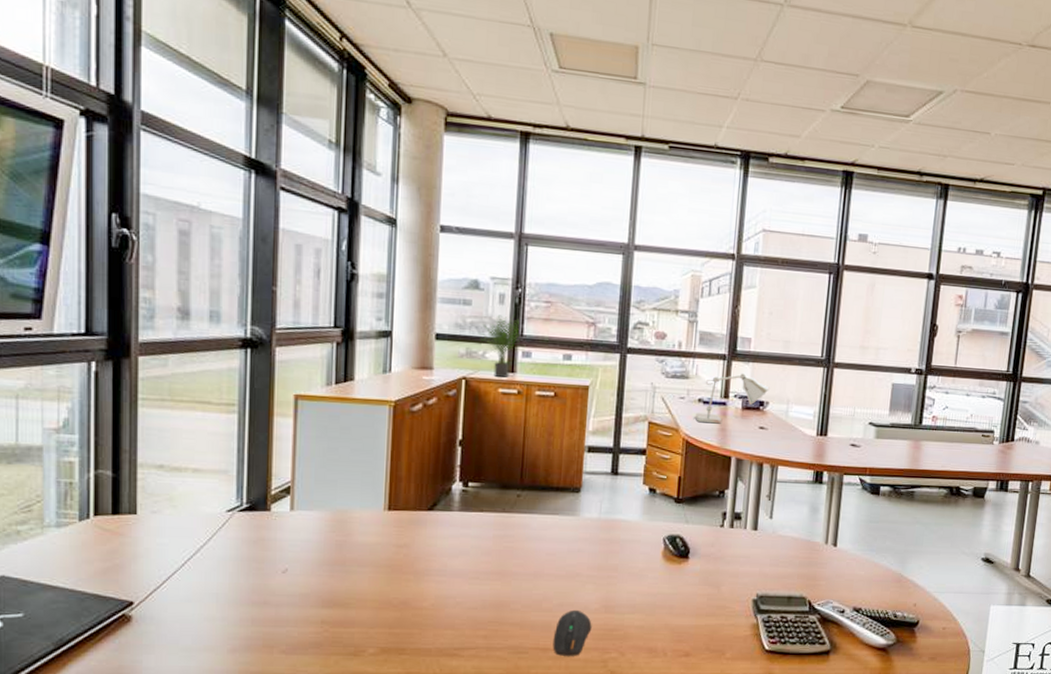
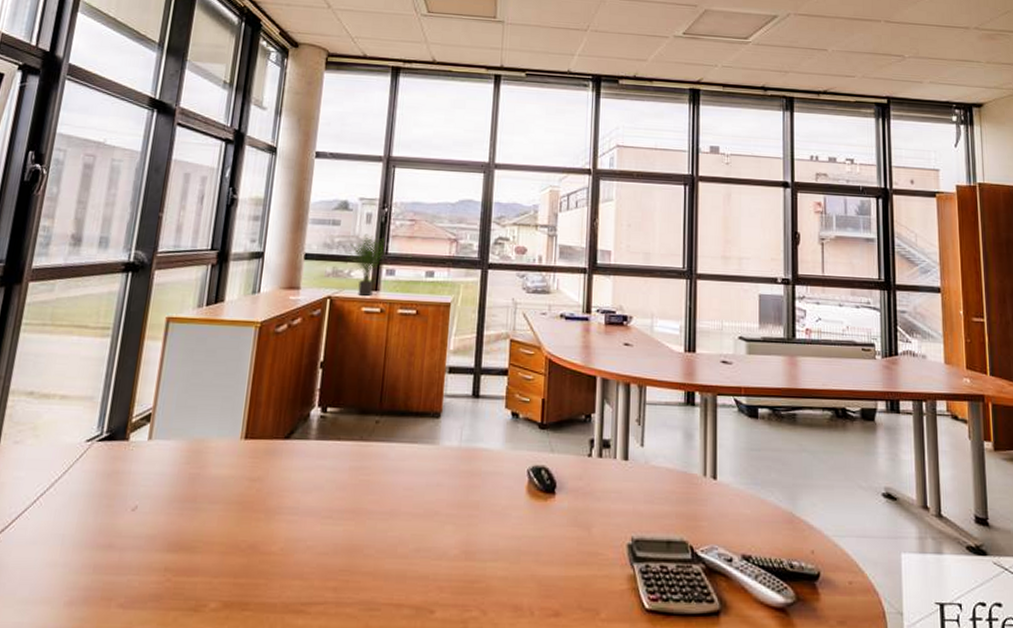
computer mouse: present [553,609,592,656] -> none [407,556,451,615]
desk lamp: present [693,373,770,424] -> none [555,287,632,341]

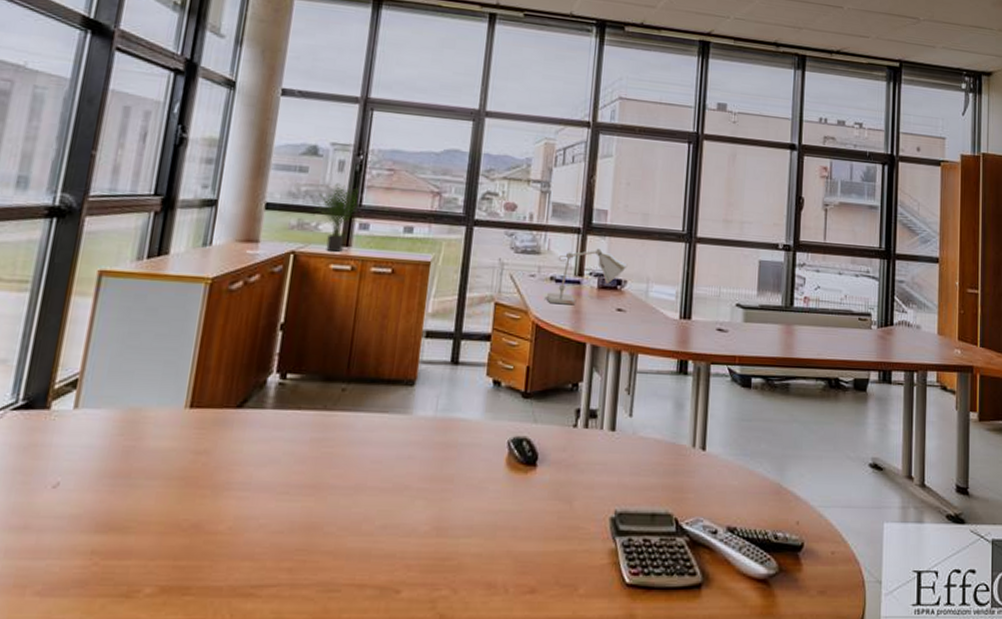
desk lamp: none [555,287,632,341] -> present [544,248,628,305]

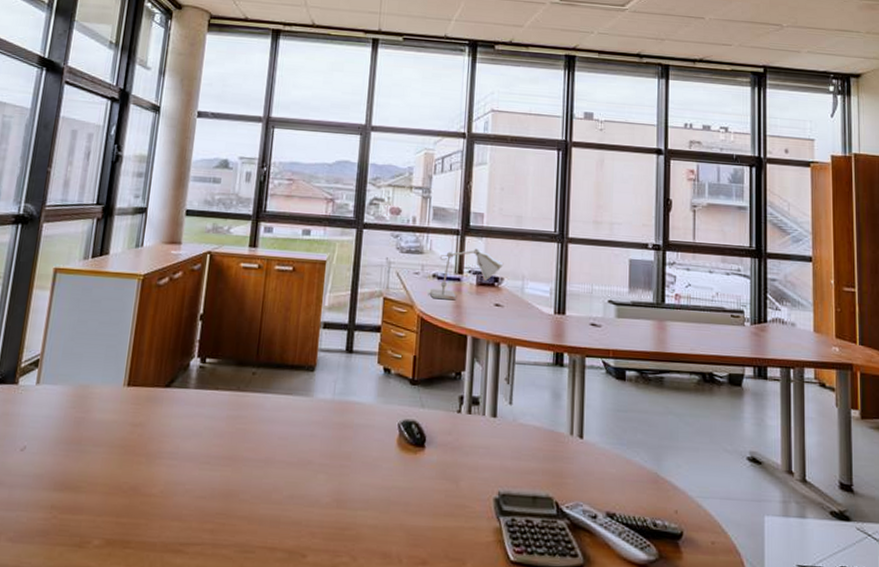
potted plant: present [312,183,359,252] -> none [224,192,263,252]

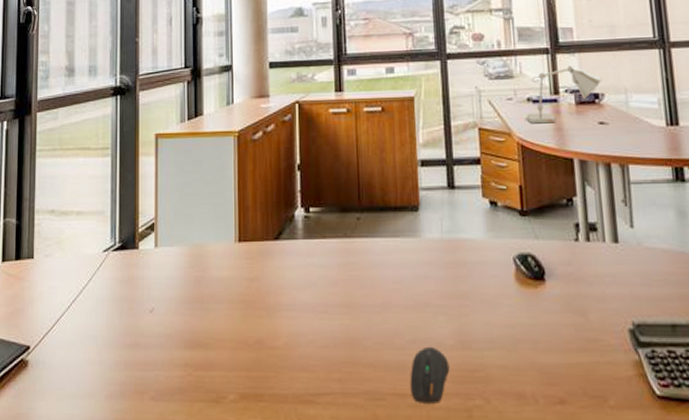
computer mouse: none [281,503,323,559] -> present [410,346,450,403]

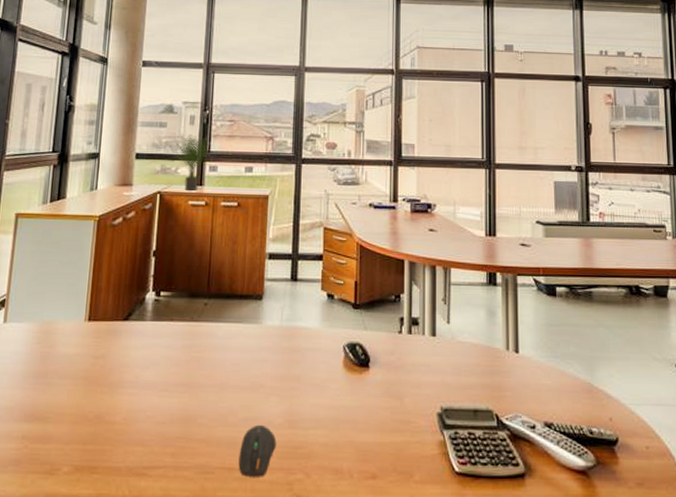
potted plant: none [306,37,344,97] -> present [171,134,207,190]
desk lamp: present [525,66,602,124] -> none [365,177,436,228]

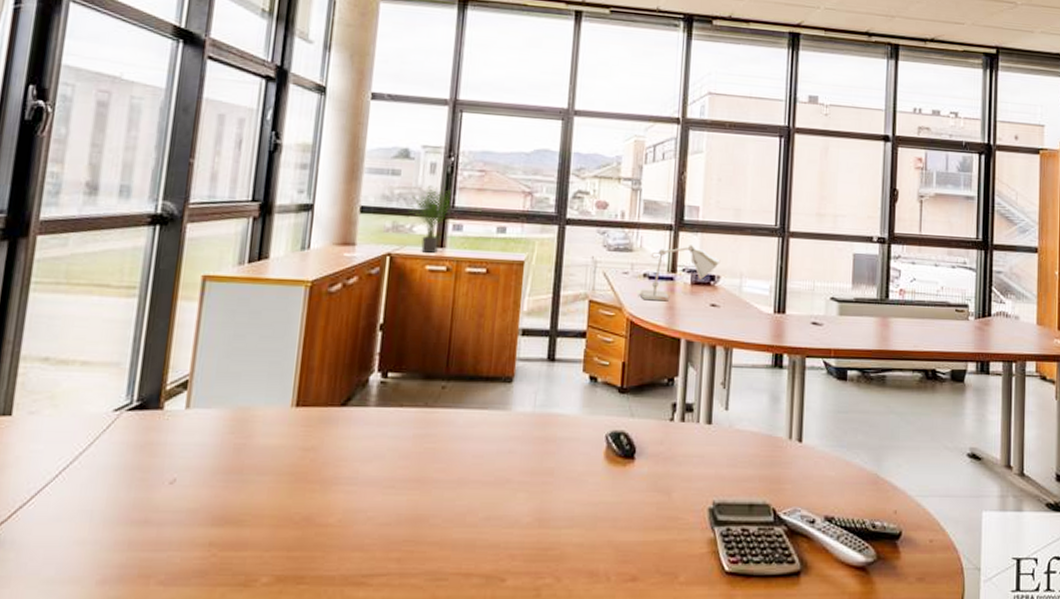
computer mouse: present [238,424,277,477] -> none [477,524,523,583]
desk lamp: none [365,177,436,228] -> present [638,245,721,302]

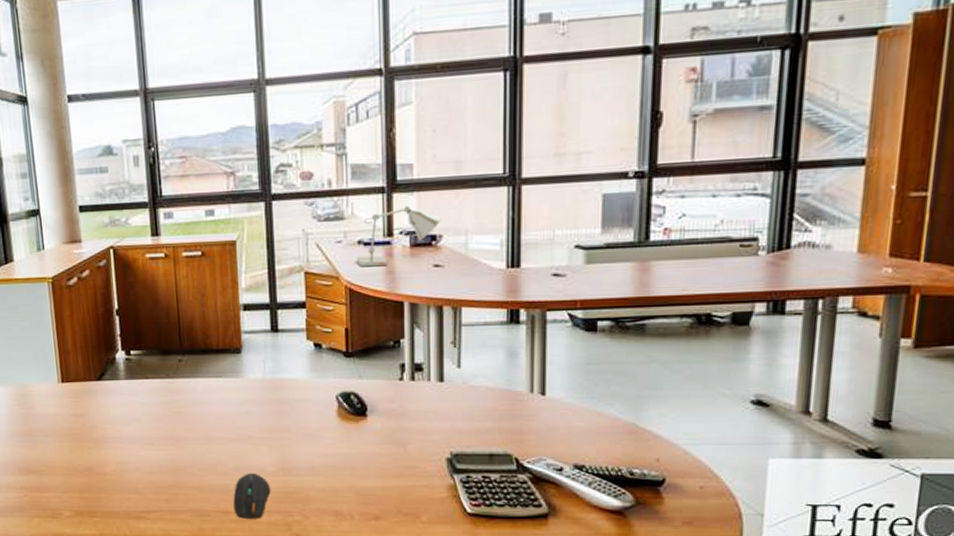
potted plant: present [406,185,451,253] -> none [118,178,159,242]
computer mouse: none [477,524,523,583] -> present [233,472,271,519]

